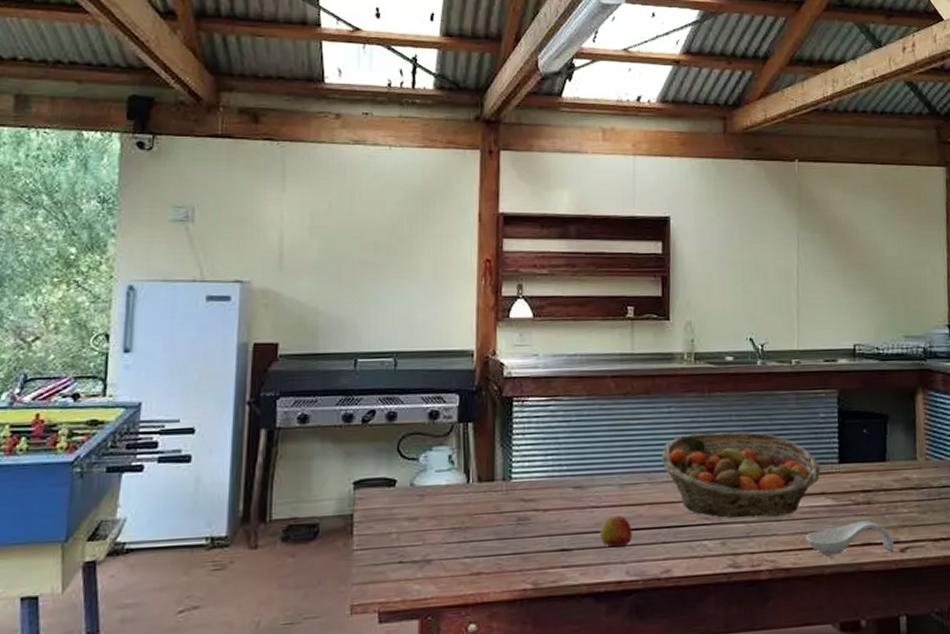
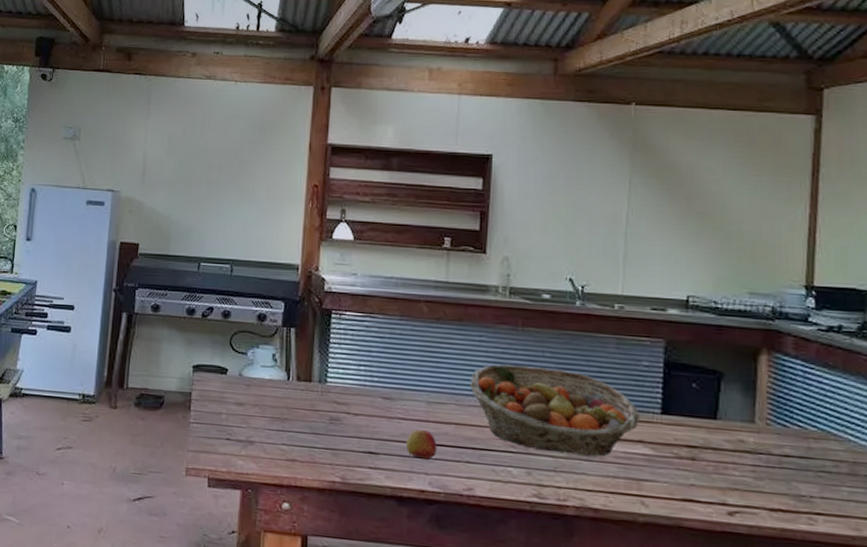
spoon rest: present [806,521,895,555] -> none [619,476,722,512]

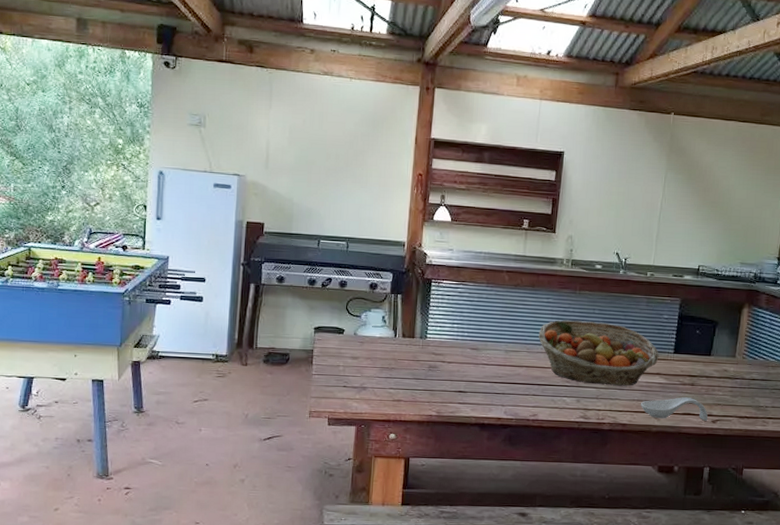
apple: present [405,429,437,460] -> none [487,372,512,395]
spoon rest: none [619,476,722,512] -> present [641,397,708,421]

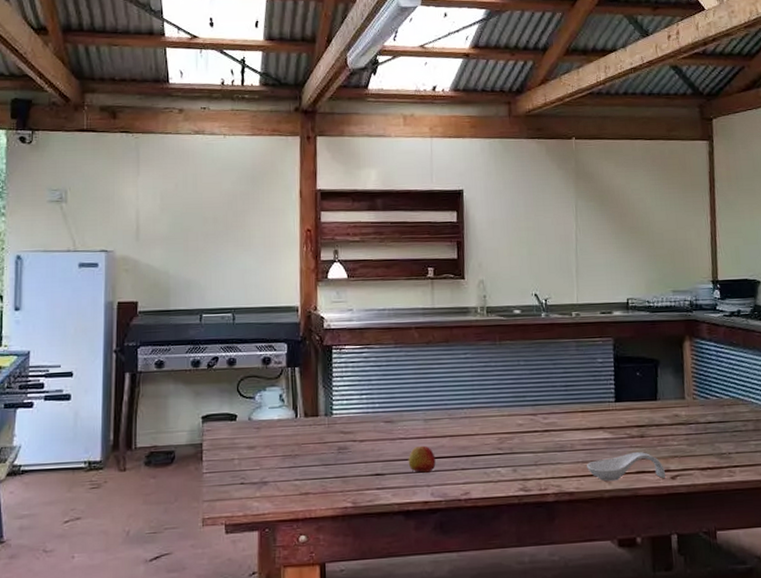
apple: none [487,372,512,395] -> present [408,445,436,473]
fruit basket: present [538,320,659,386] -> none [459,374,599,449]

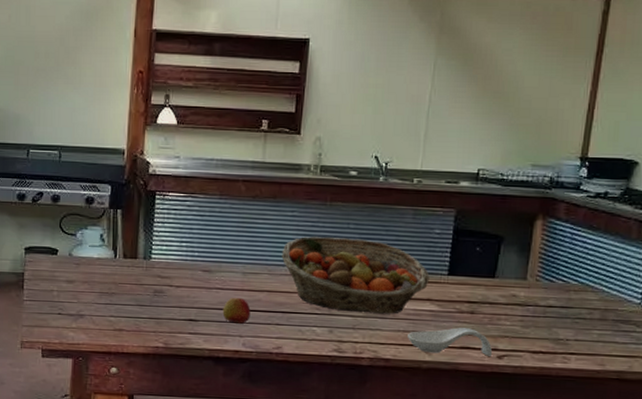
fruit basket: none [459,374,599,449] -> present [281,236,430,314]

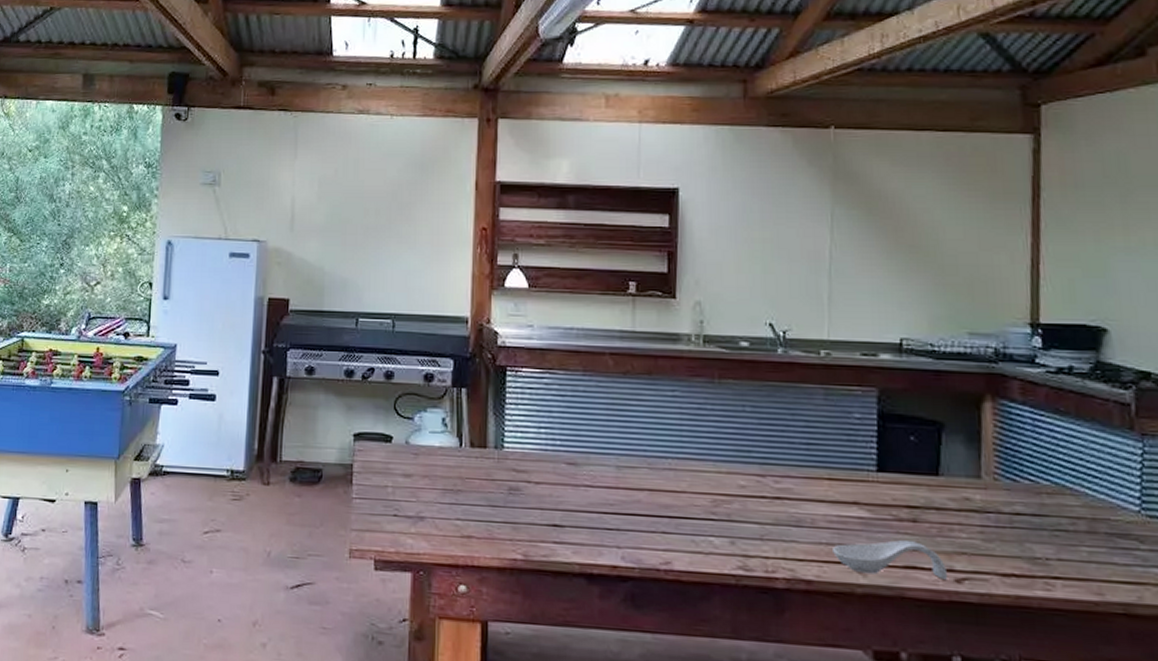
apple: present [222,297,251,324] -> none [594,497,629,531]
fruit basket: present [281,236,430,314] -> none [663,421,854,522]

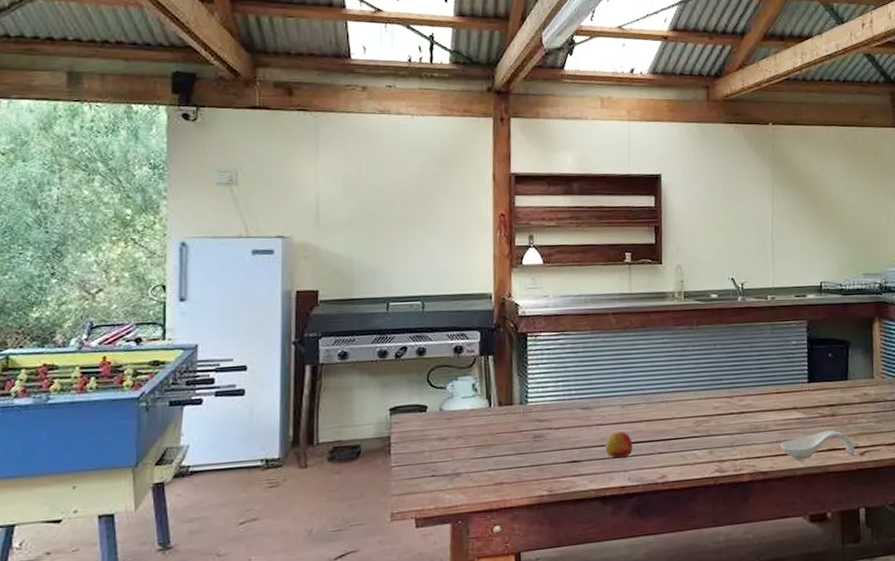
apple: none [594,497,629,531] -> present [605,430,633,458]

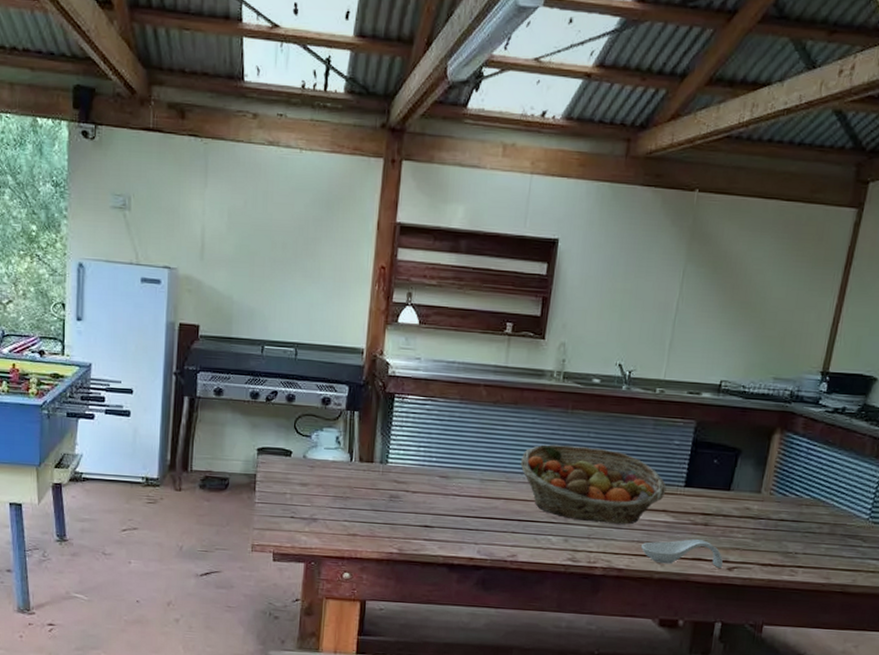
apple: present [605,430,633,458] -> none [458,504,487,531]
fruit basket: none [656,357,793,431] -> present [520,444,667,525]

